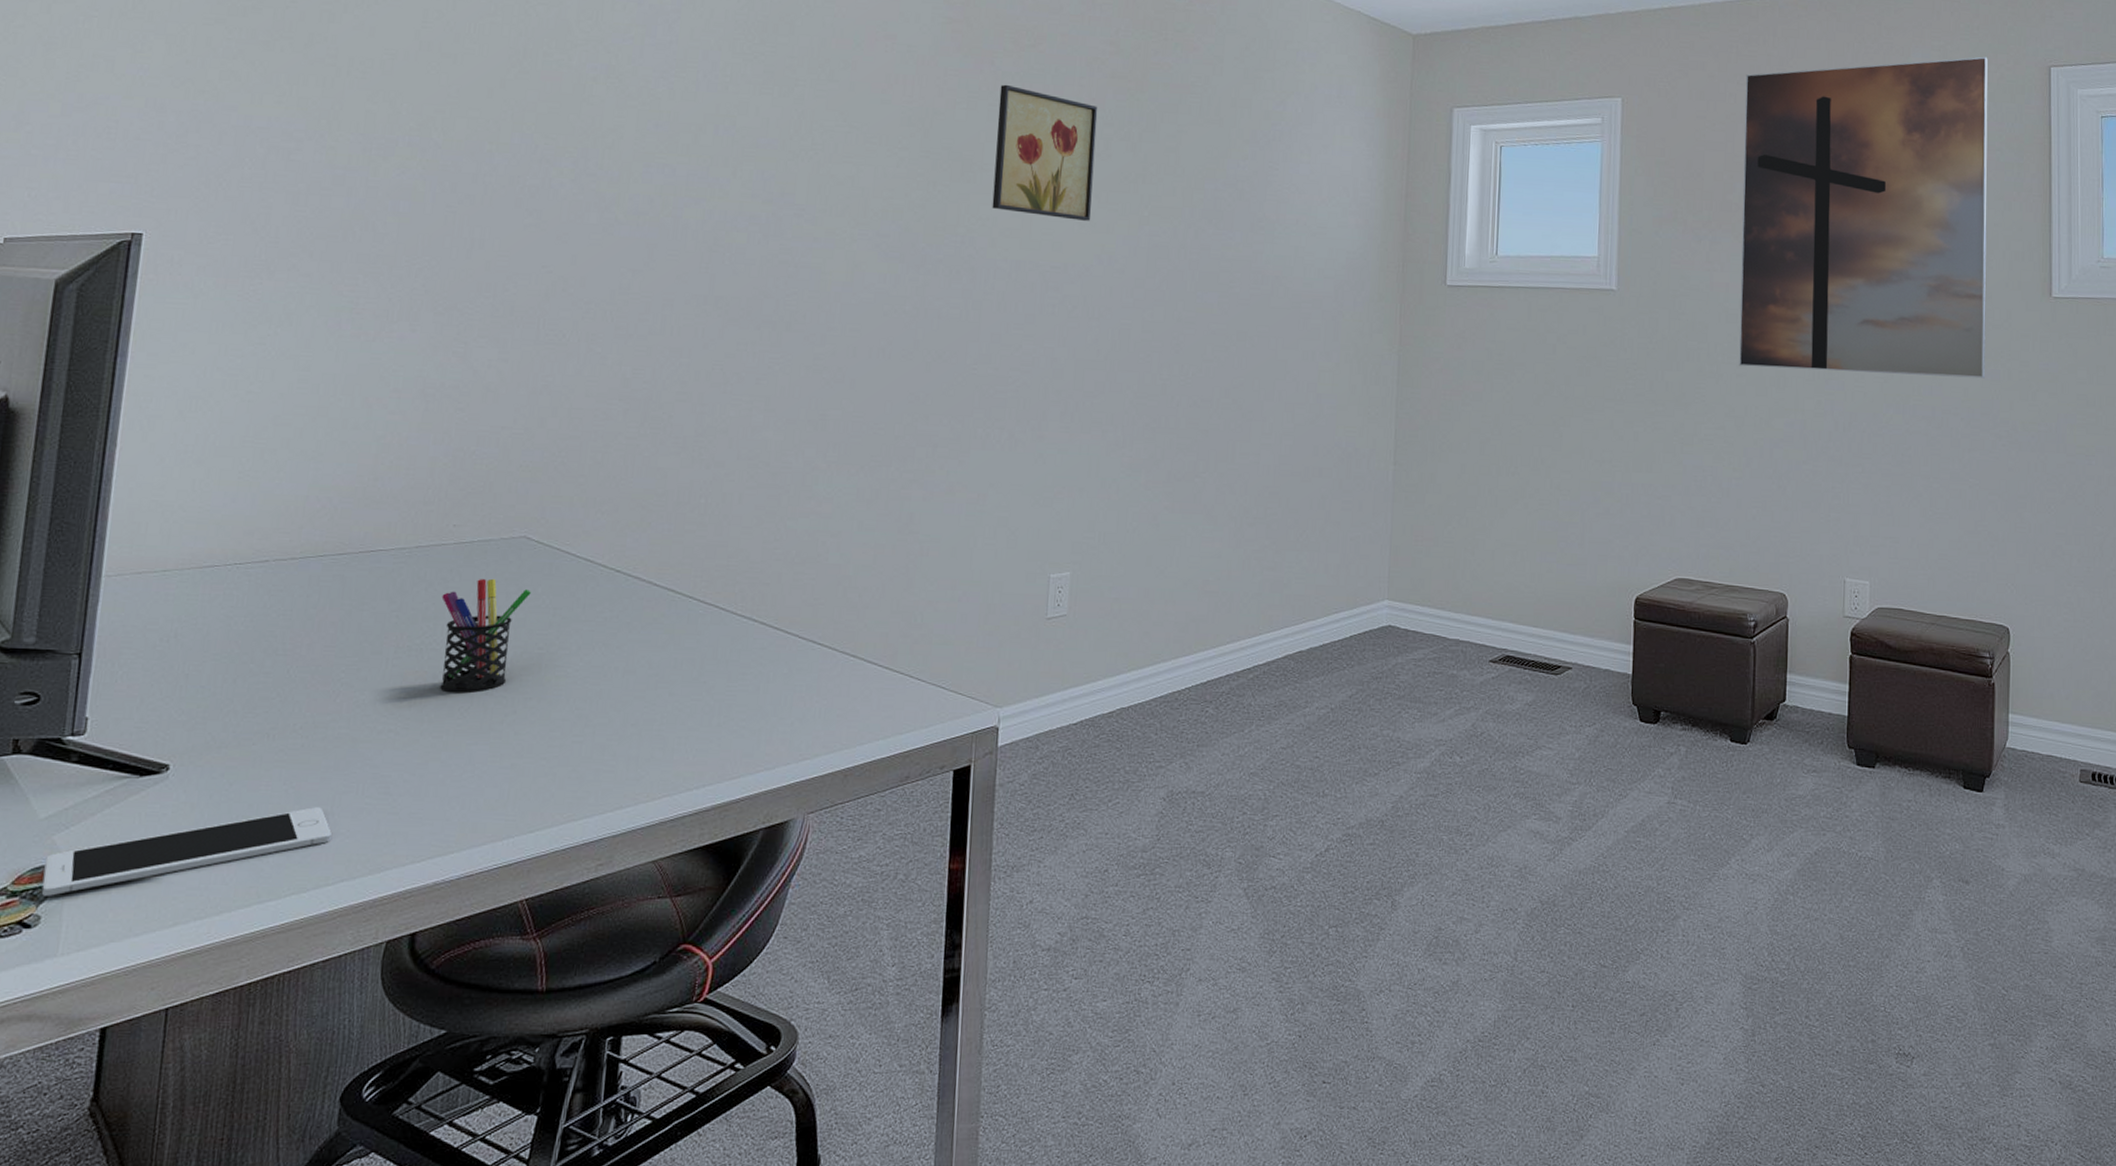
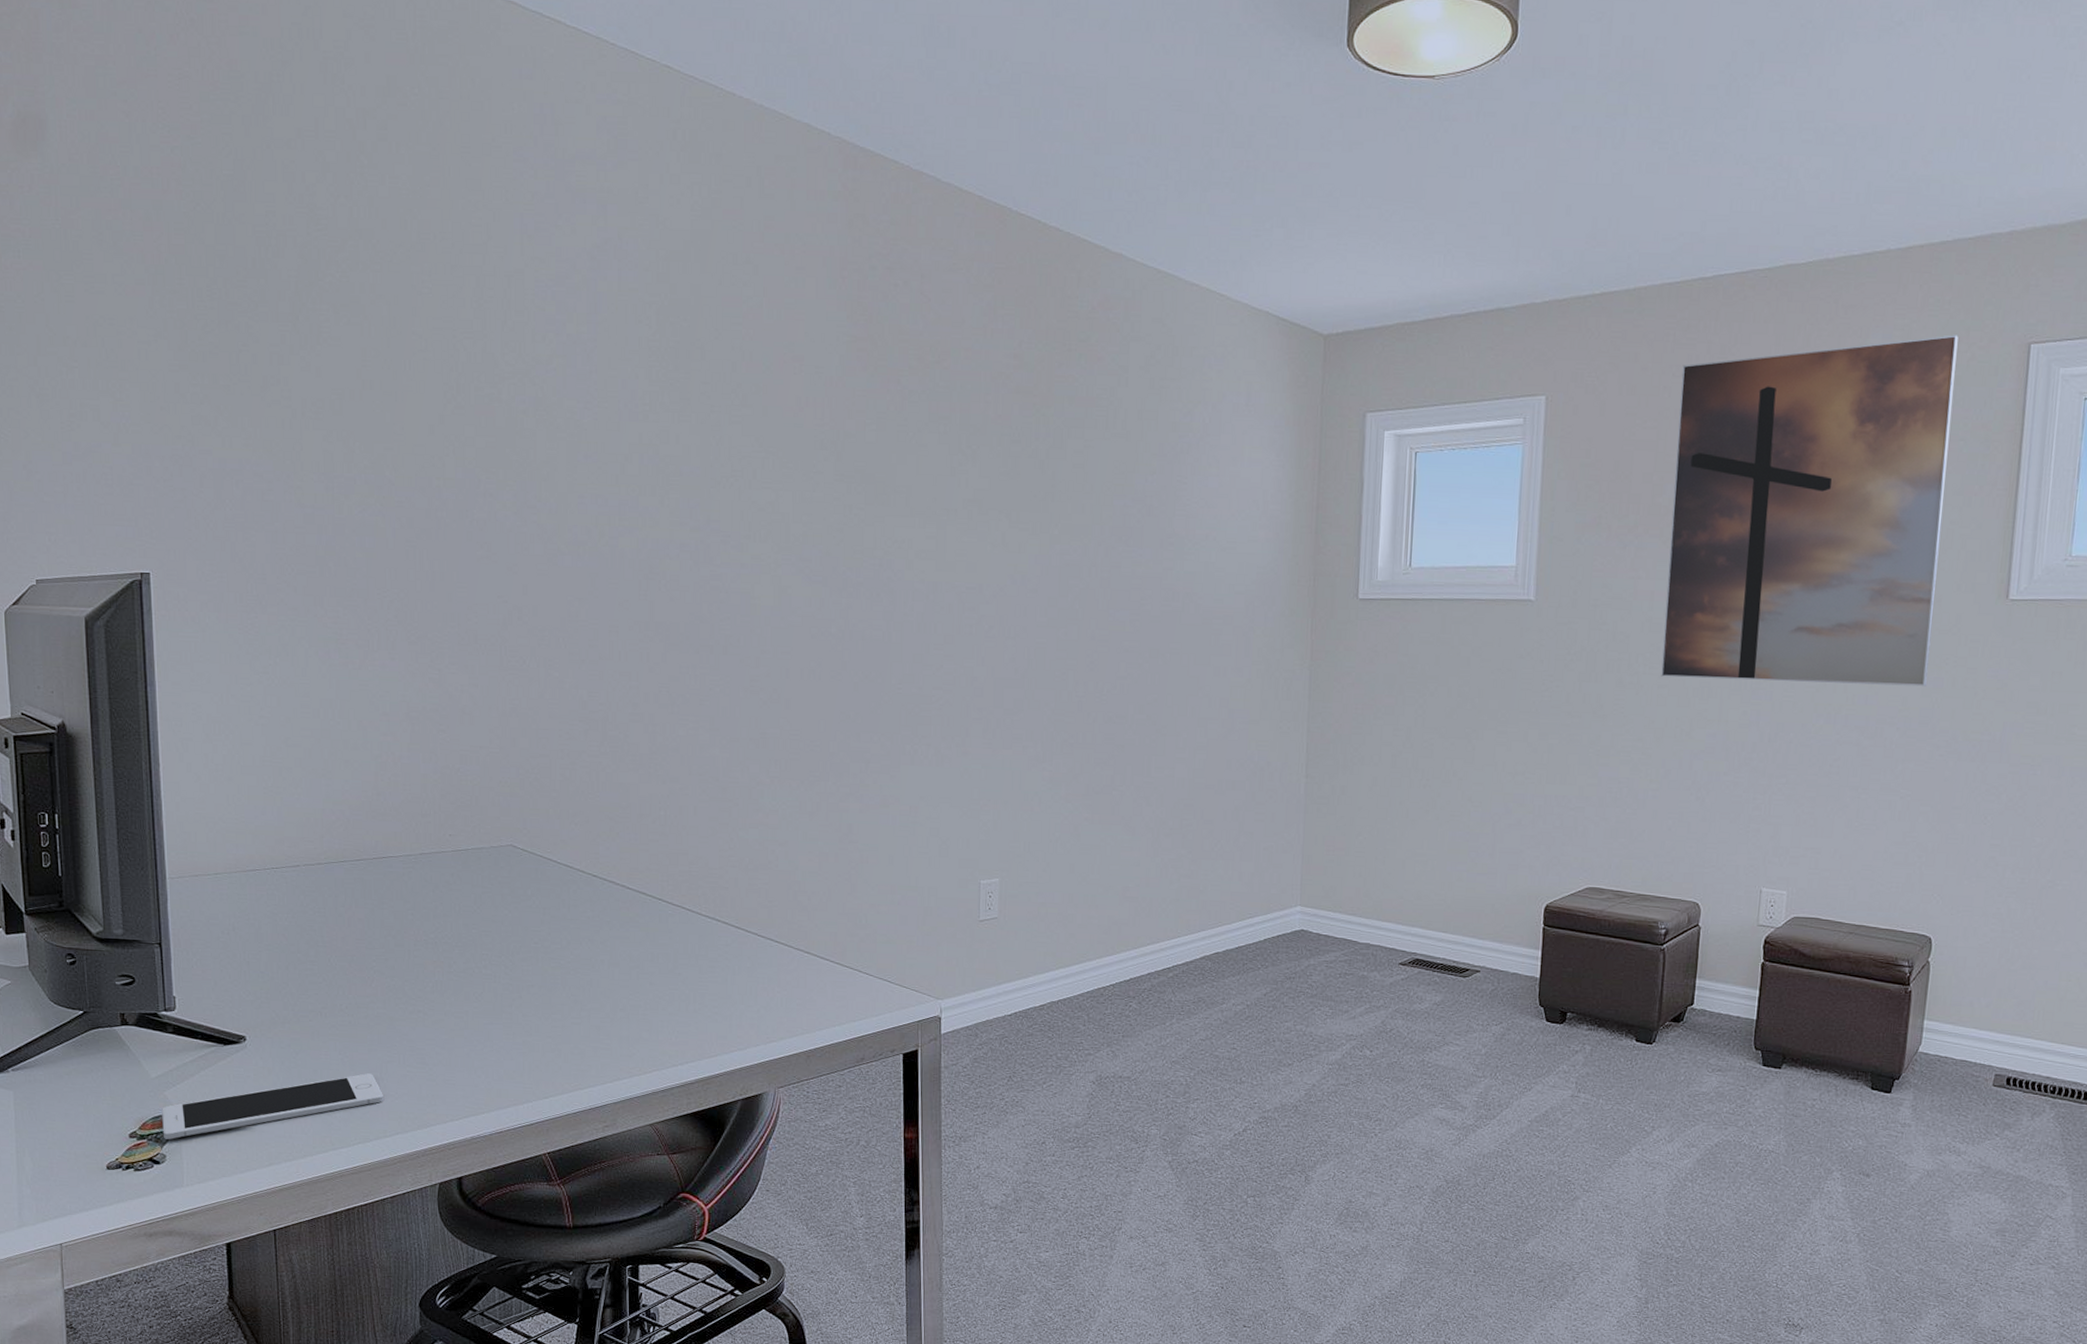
pen holder: present [440,578,531,694] -> none [447,882,522,981]
wall art: present [992,84,1098,221] -> none [906,403,1005,541]

